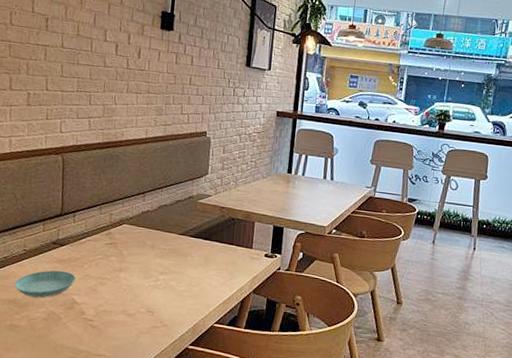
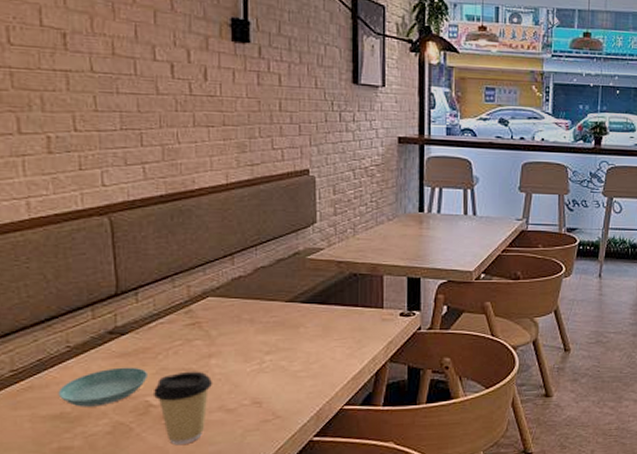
coffee cup: none [77,279,121,337] -> present [152,371,213,446]

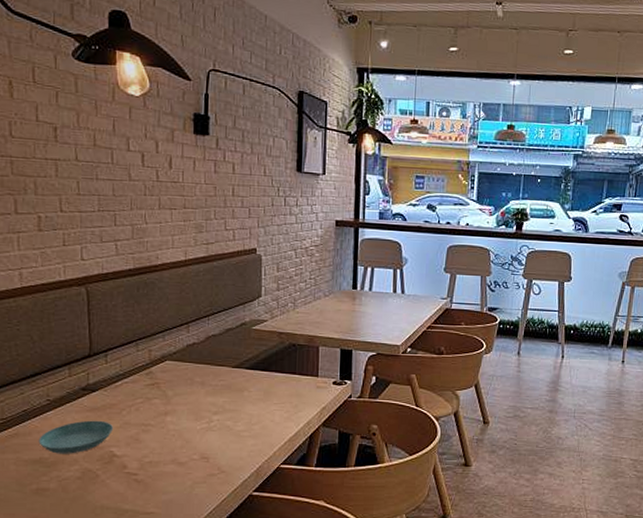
coffee cup: present [152,371,213,446] -> none [116,426,168,493]

